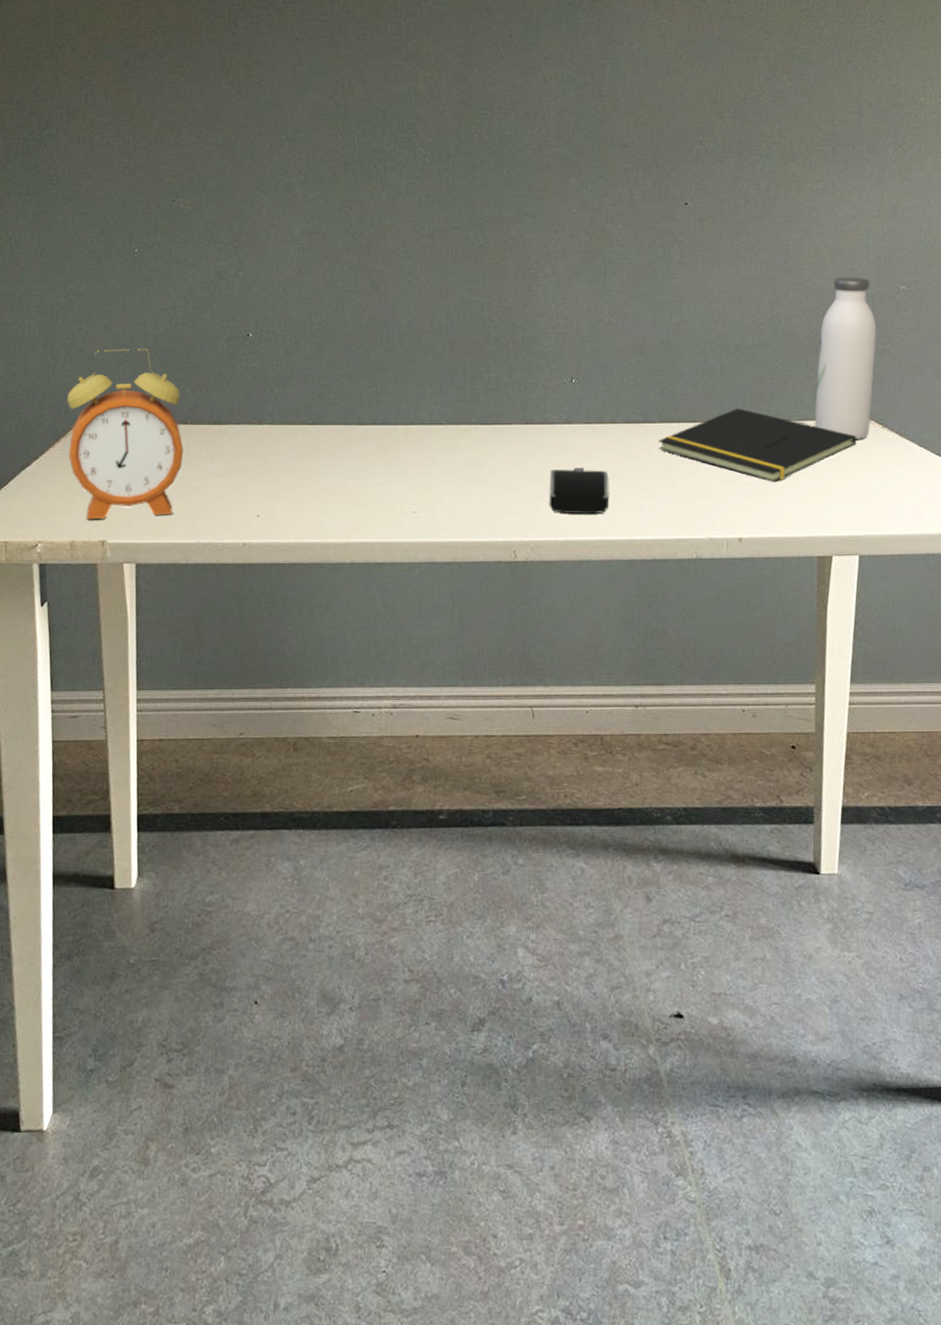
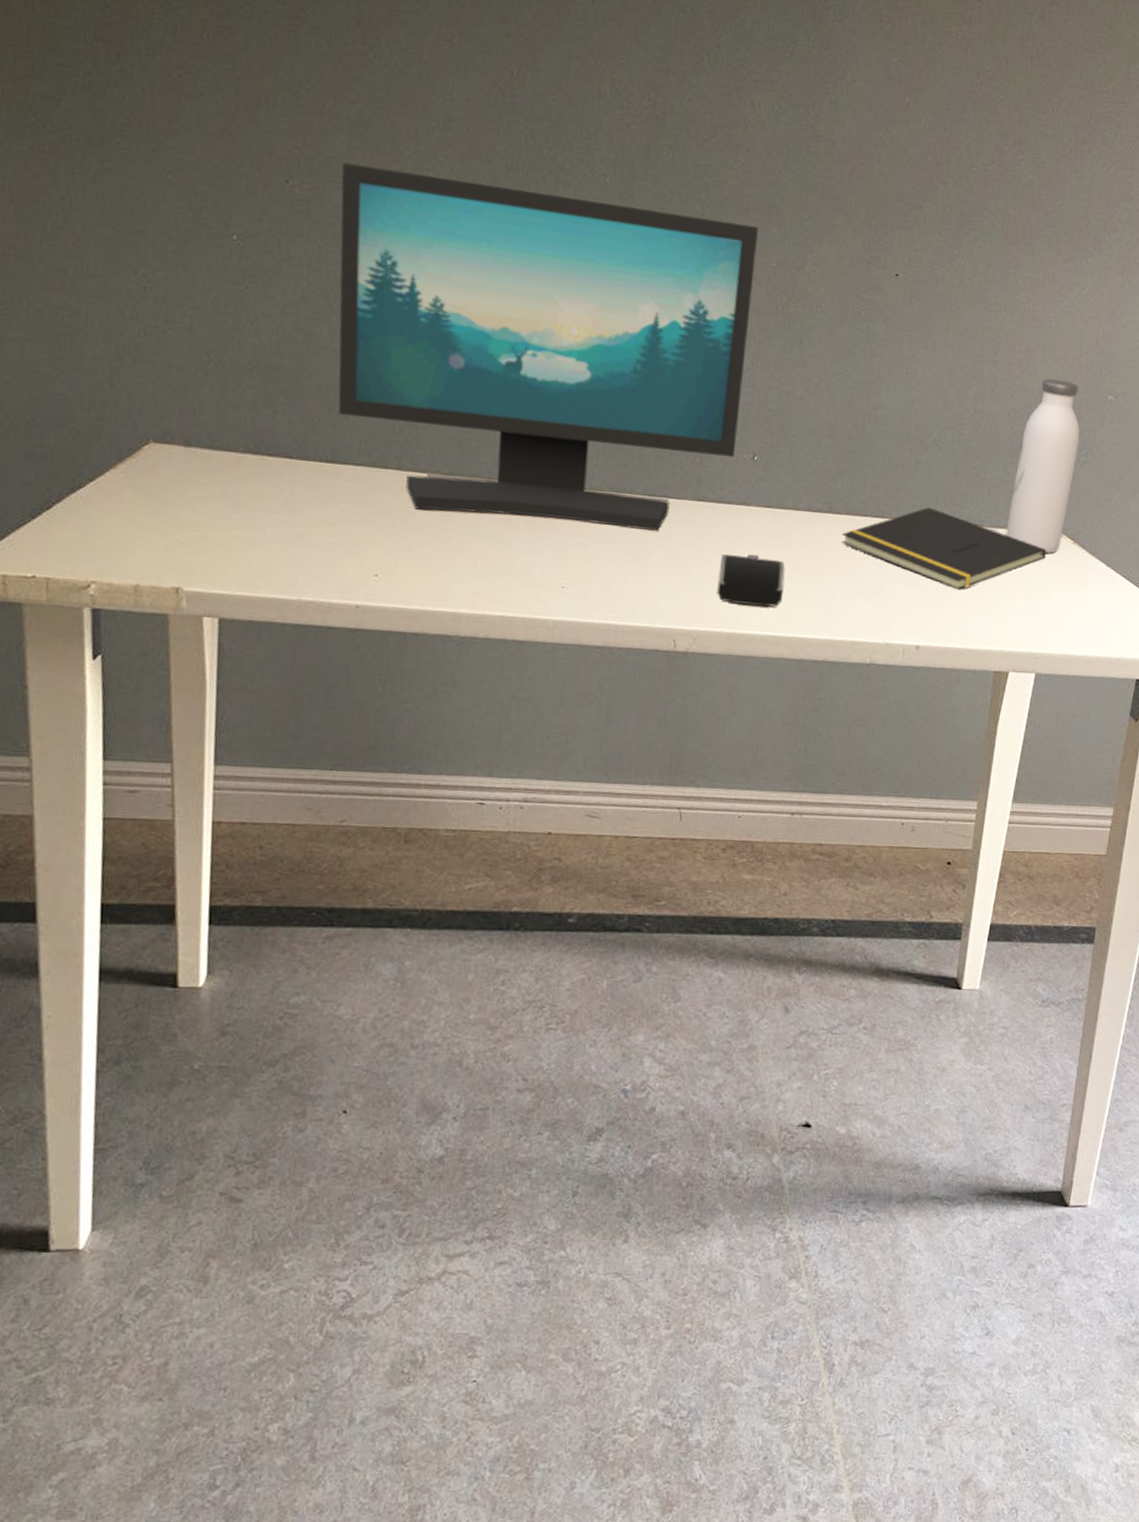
alarm clock: present [67,349,184,520] -> none [135,355,287,565]
computer monitor: none [215,179,558,456] -> present [338,162,758,531]

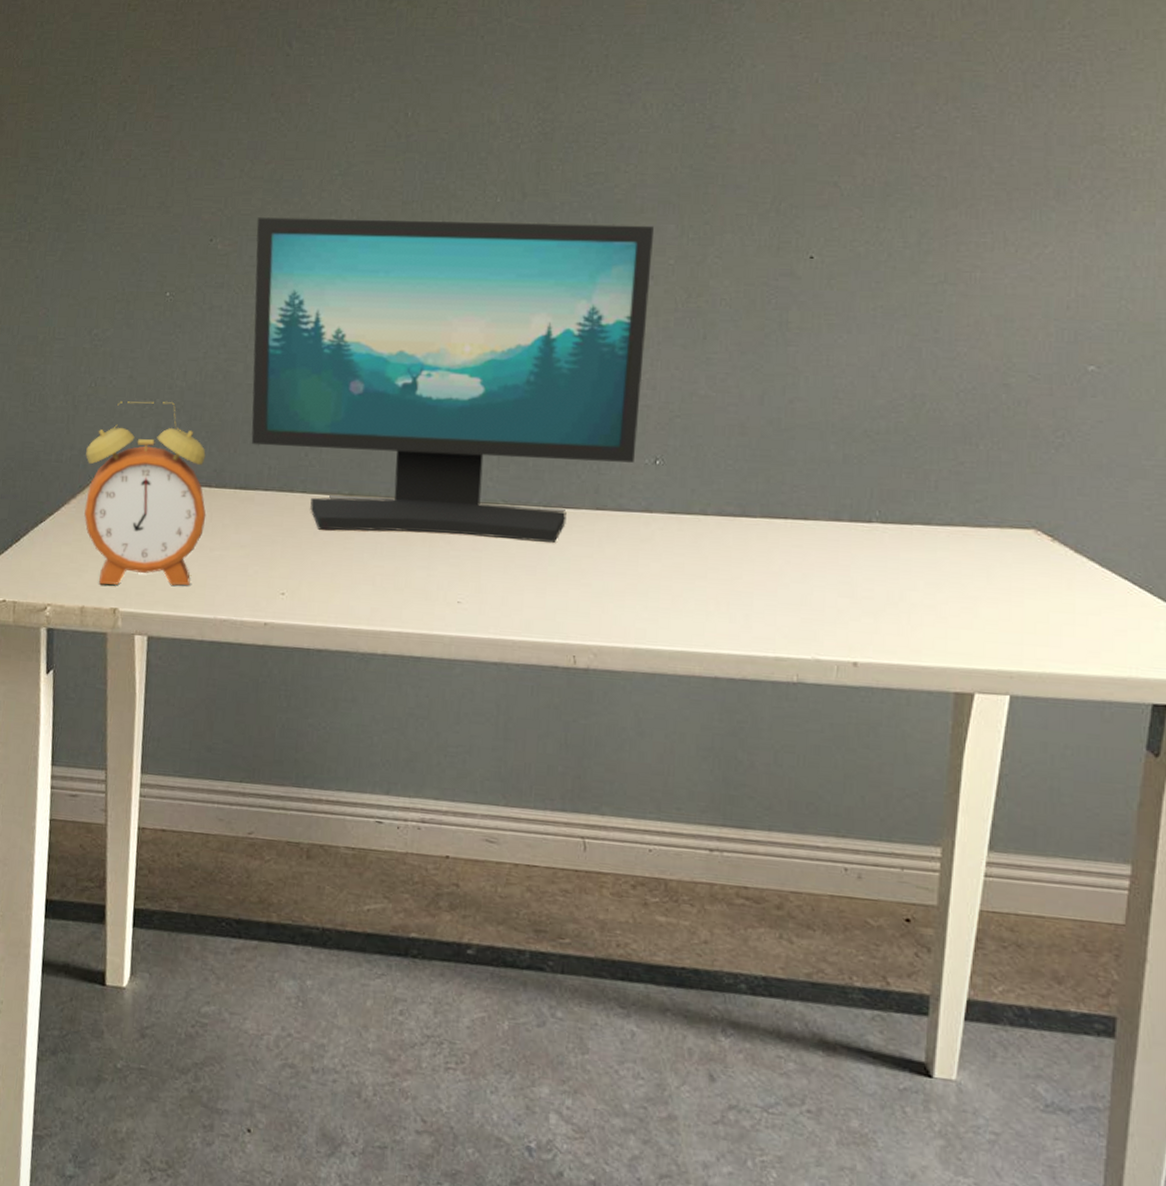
alarm clock: none [135,355,287,565] -> present [84,401,207,586]
computer mouse: present [717,554,785,607] -> none [619,564,694,621]
notepad: present [842,507,1046,590] -> none [759,505,1016,598]
water bottle: present [1006,378,1080,553] -> none [961,352,1052,553]

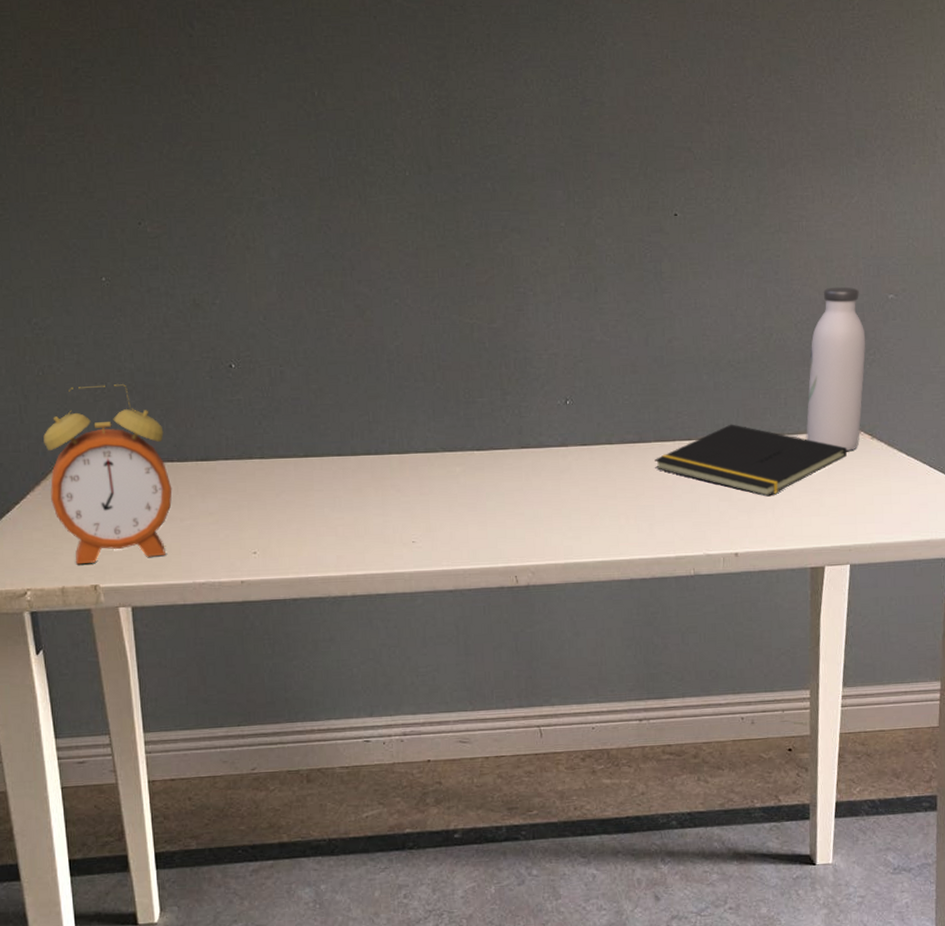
computer monitor: present [251,217,654,543] -> none [182,192,549,491]
notepad: none [759,505,1016,598] -> present [655,424,847,497]
water bottle: none [961,352,1052,553] -> present [806,286,866,451]

